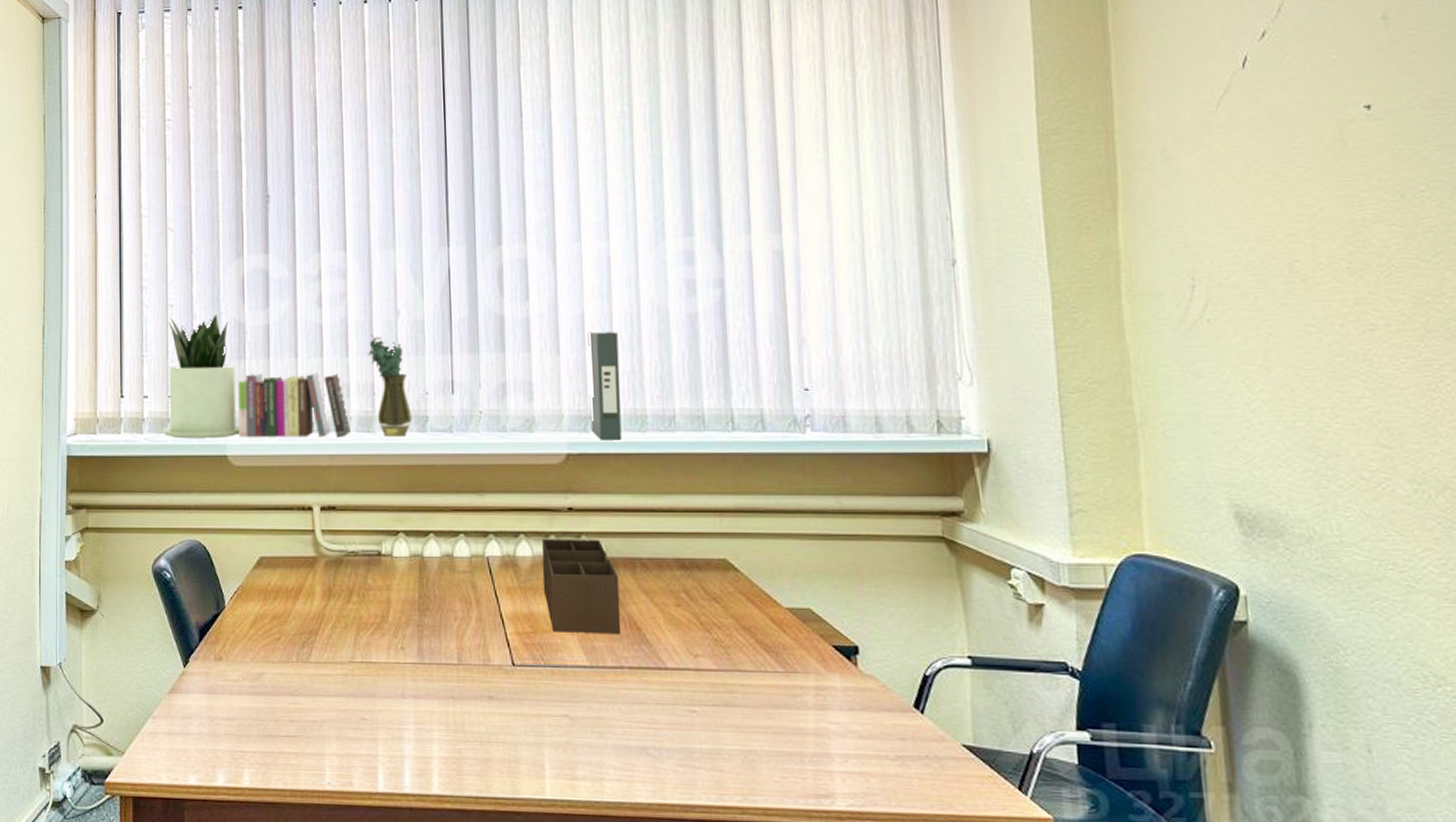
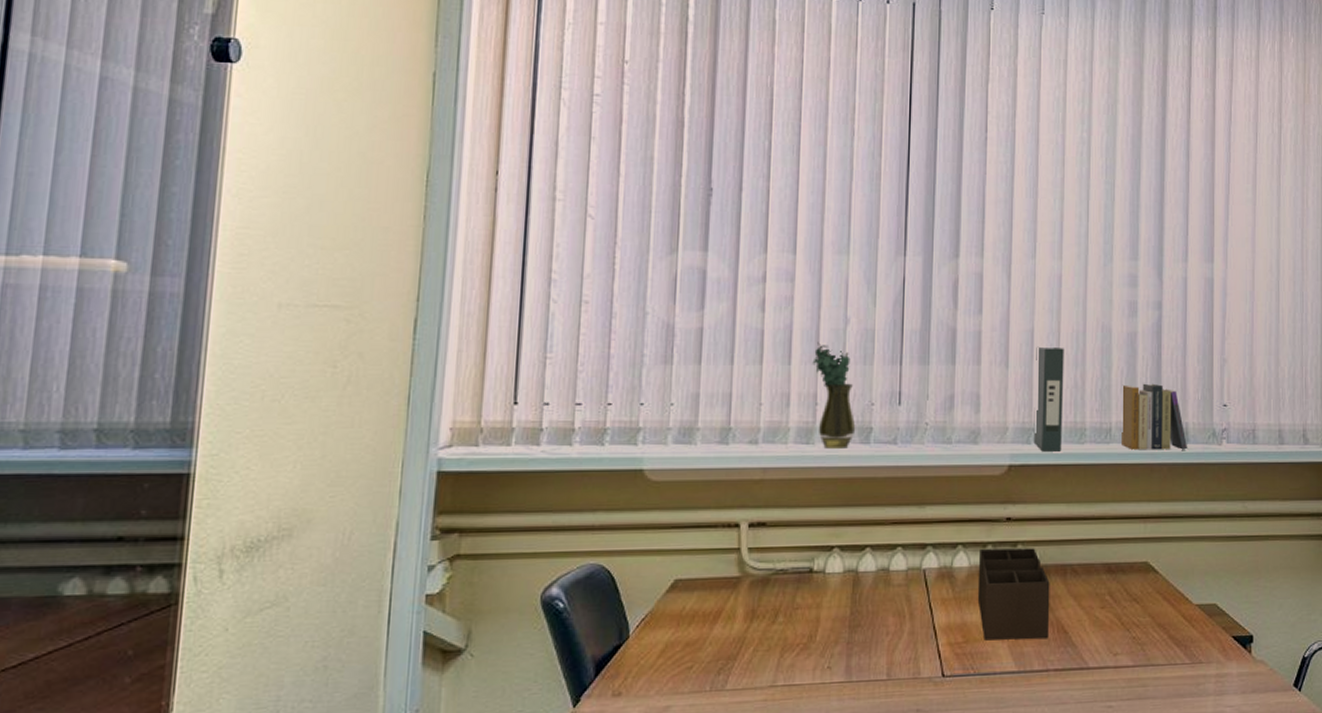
planter: present [162,314,240,439] -> none [565,314,661,452]
books: present [238,372,351,439] -> none [659,380,788,451]
books: none [684,367,766,439] -> present [1122,383,1188,451]

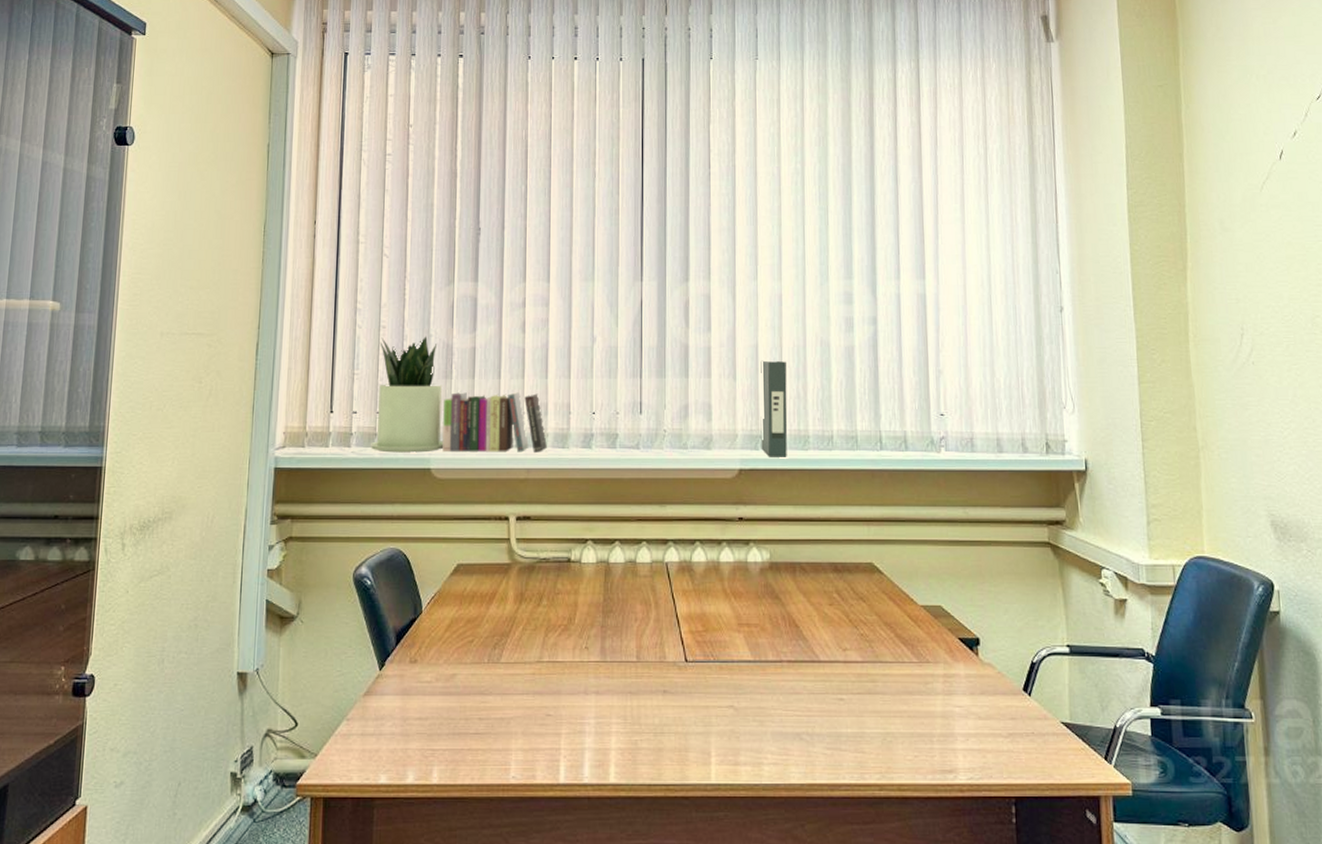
planter: none [565,314,661,452] -> present [369,336,444,453]
books: none [659,380,788,451] -> present [442,392,547,454]
vase: present [812,342,856,450] -> none [566,358,604,454]
desk organizer: present [977,548,1050,641] -> none [714,546,782,631]
books: present [1122,383,1188,451] -> none [842,394,908,457]

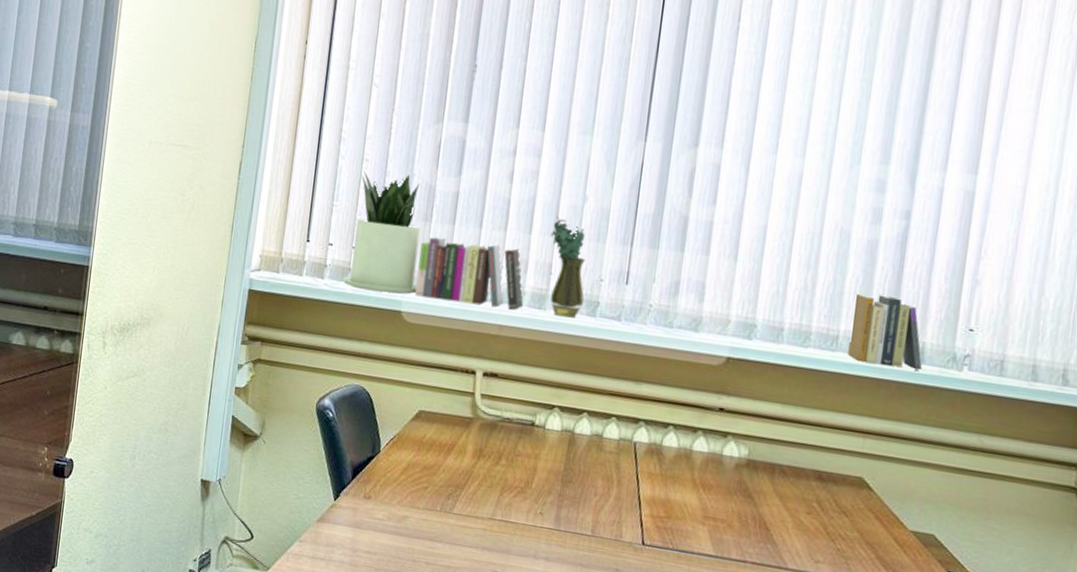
vase: none [566,358,604,454] -> present [550,216,585,319]
binder: present [760,360,788,459] -> none [754,243,797,353]
books: none [842,394,908,457] -> present [848,293,923,371]

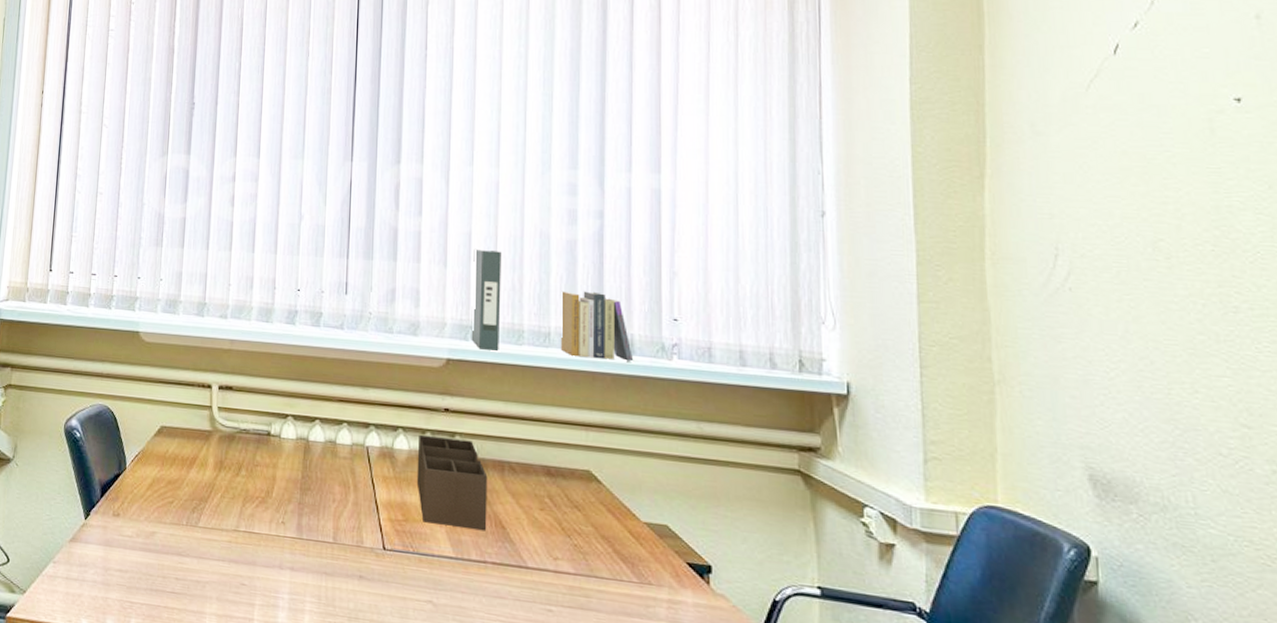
planter: present [343,171,422,295] -> none [84,203,154,316]
books: present [415,237,523,311] -> none [151,260,251,326]
vase: present [550,216,585,319] -> none [272,234,308,330]
desk organizer: none [683,434,757,531] -> present [416,435,488,530]
binder: none [754,243,797,353] -> present [471,248,501,352]

